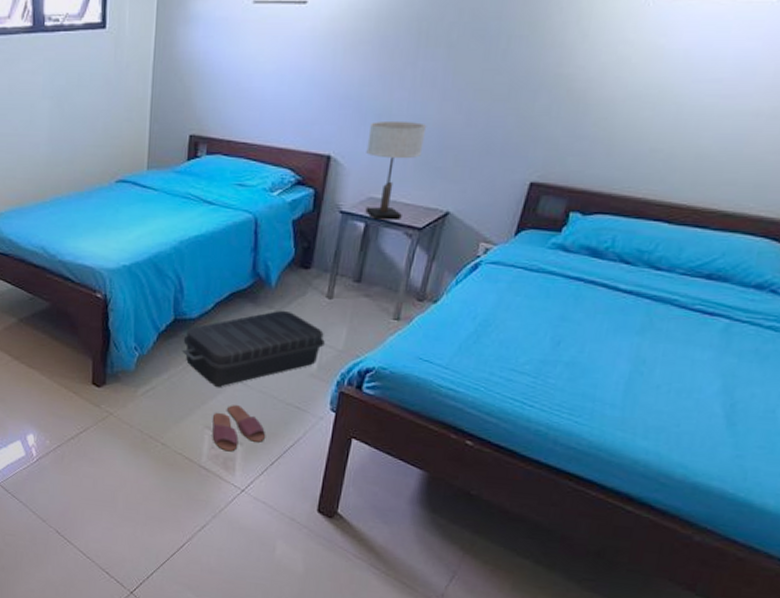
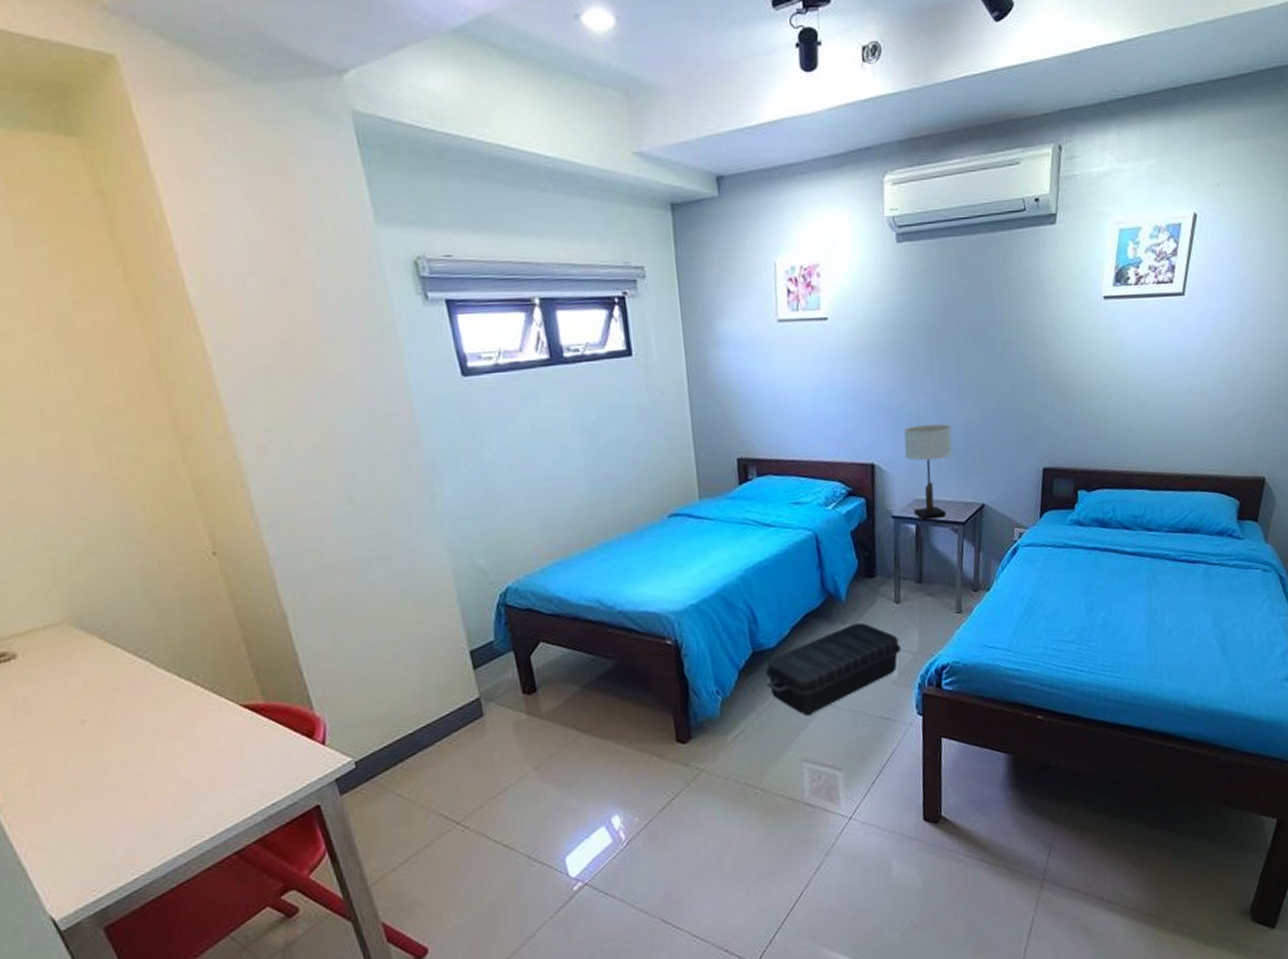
slippers: present [212,405,266,452] -> none [808,729,863,781]

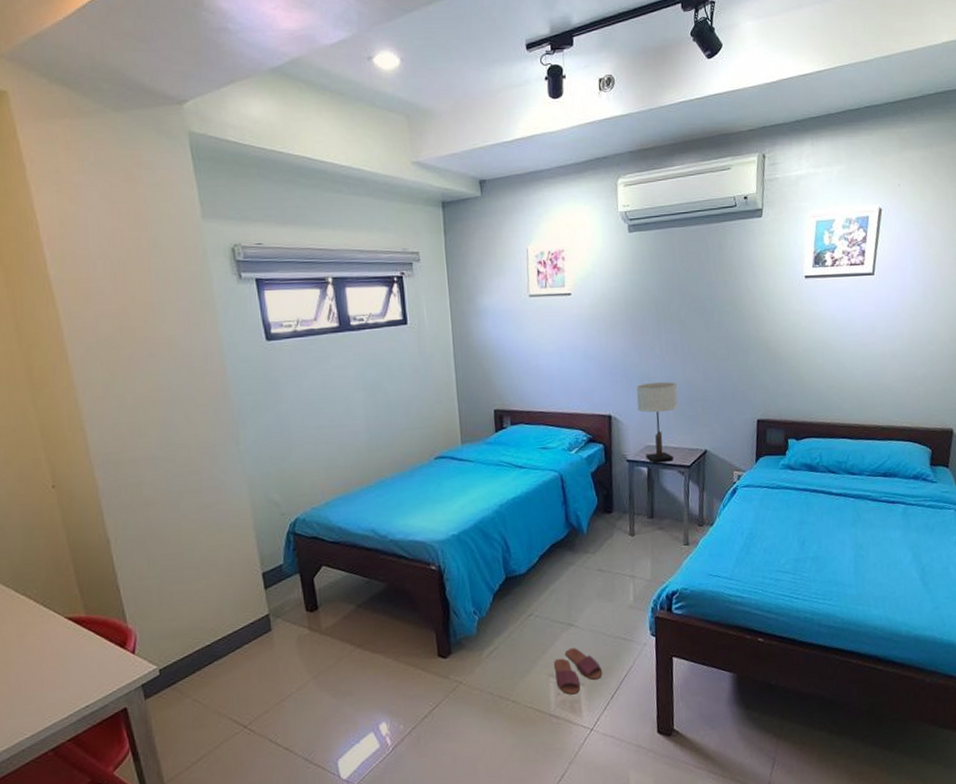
suitcase: present [765,622,901,716] -> none [516,552,636,636]
slippers: none [808,729,863,781] -> present [554,648,603,695]

